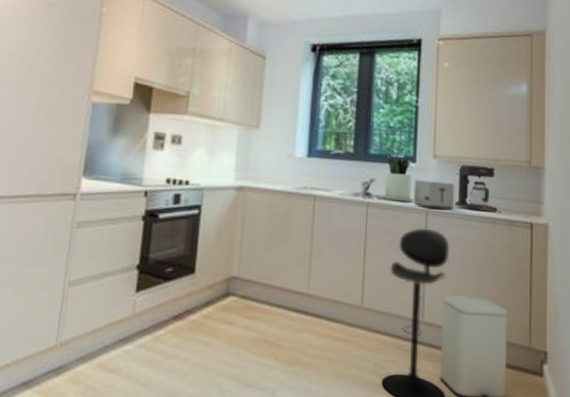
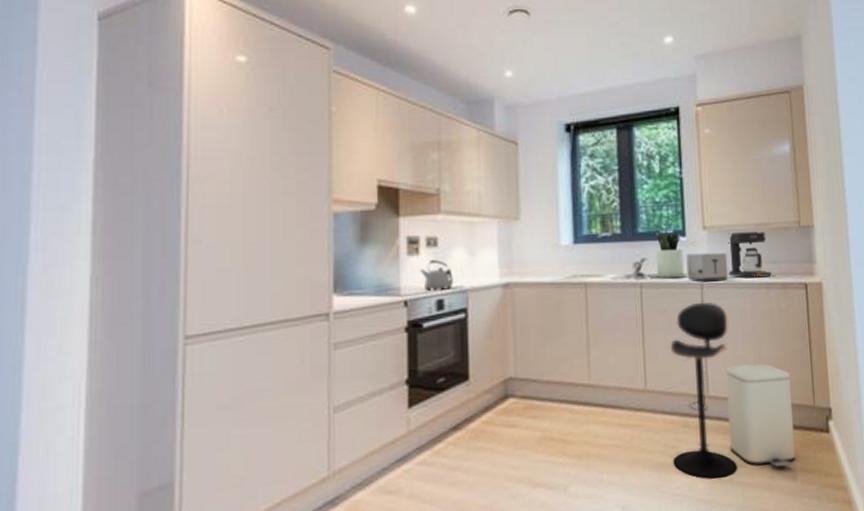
kettle: none [162,155,192,185] -> present [419,259,453,290]

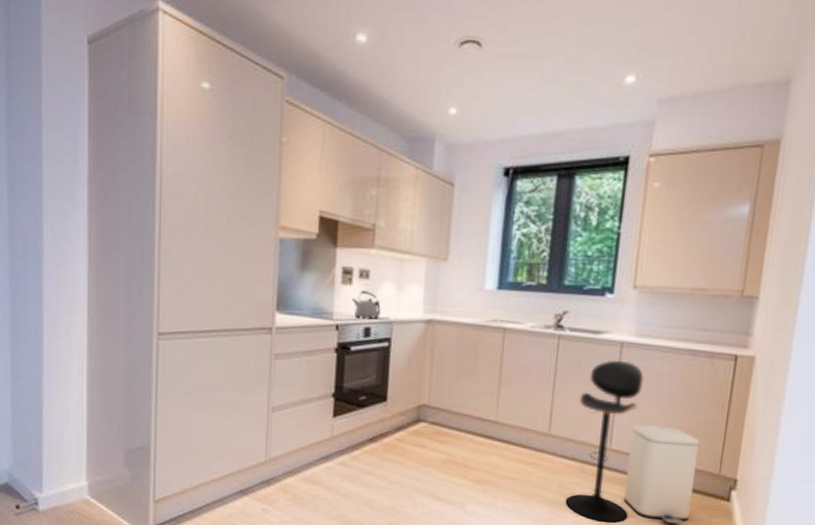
planter: present [654,229,687,279] -> none [574,285,609,334]
toaster: present [686,252,729,282] -> none [608,311,655,343]
coffee maker: present [728,231,772,278] -> none [653,295,701,344]

